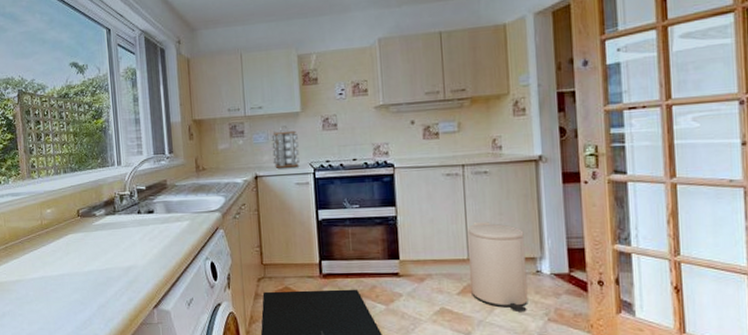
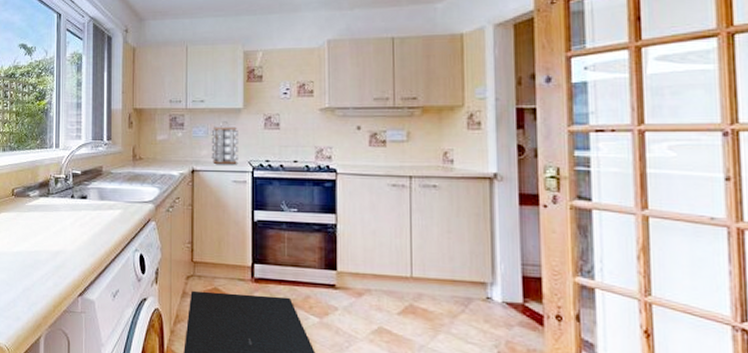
pedal bin: present [467,222,528,312] -> none [412,238,476,341]

